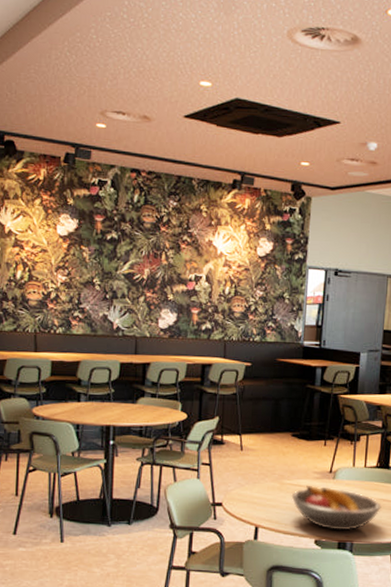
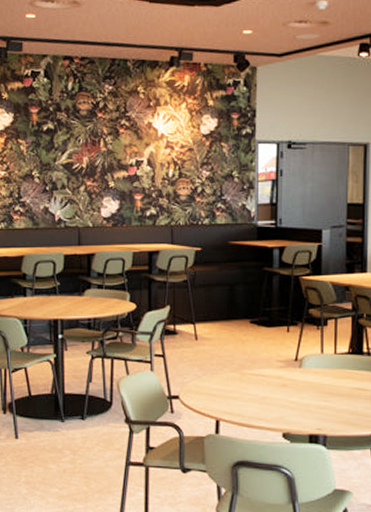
fruit bowl: present [291,486,382,531] -> none [253,376,357,423]

